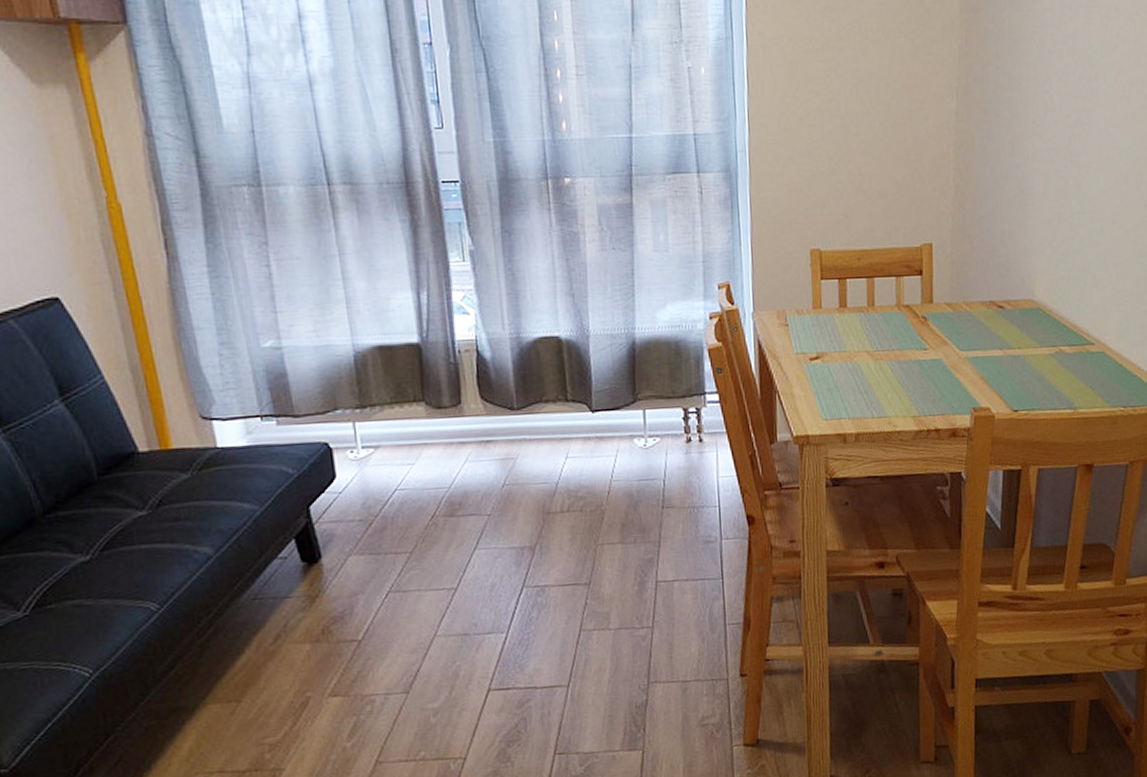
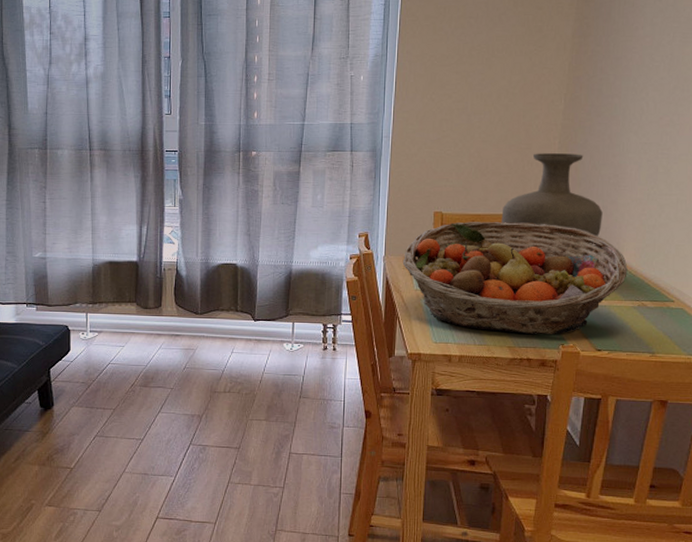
fruit basket: none [776,257,1042,399] -> present [402,222,628,334]
vase: none [892,165,1010,288] -> present [501,153,603,250]

